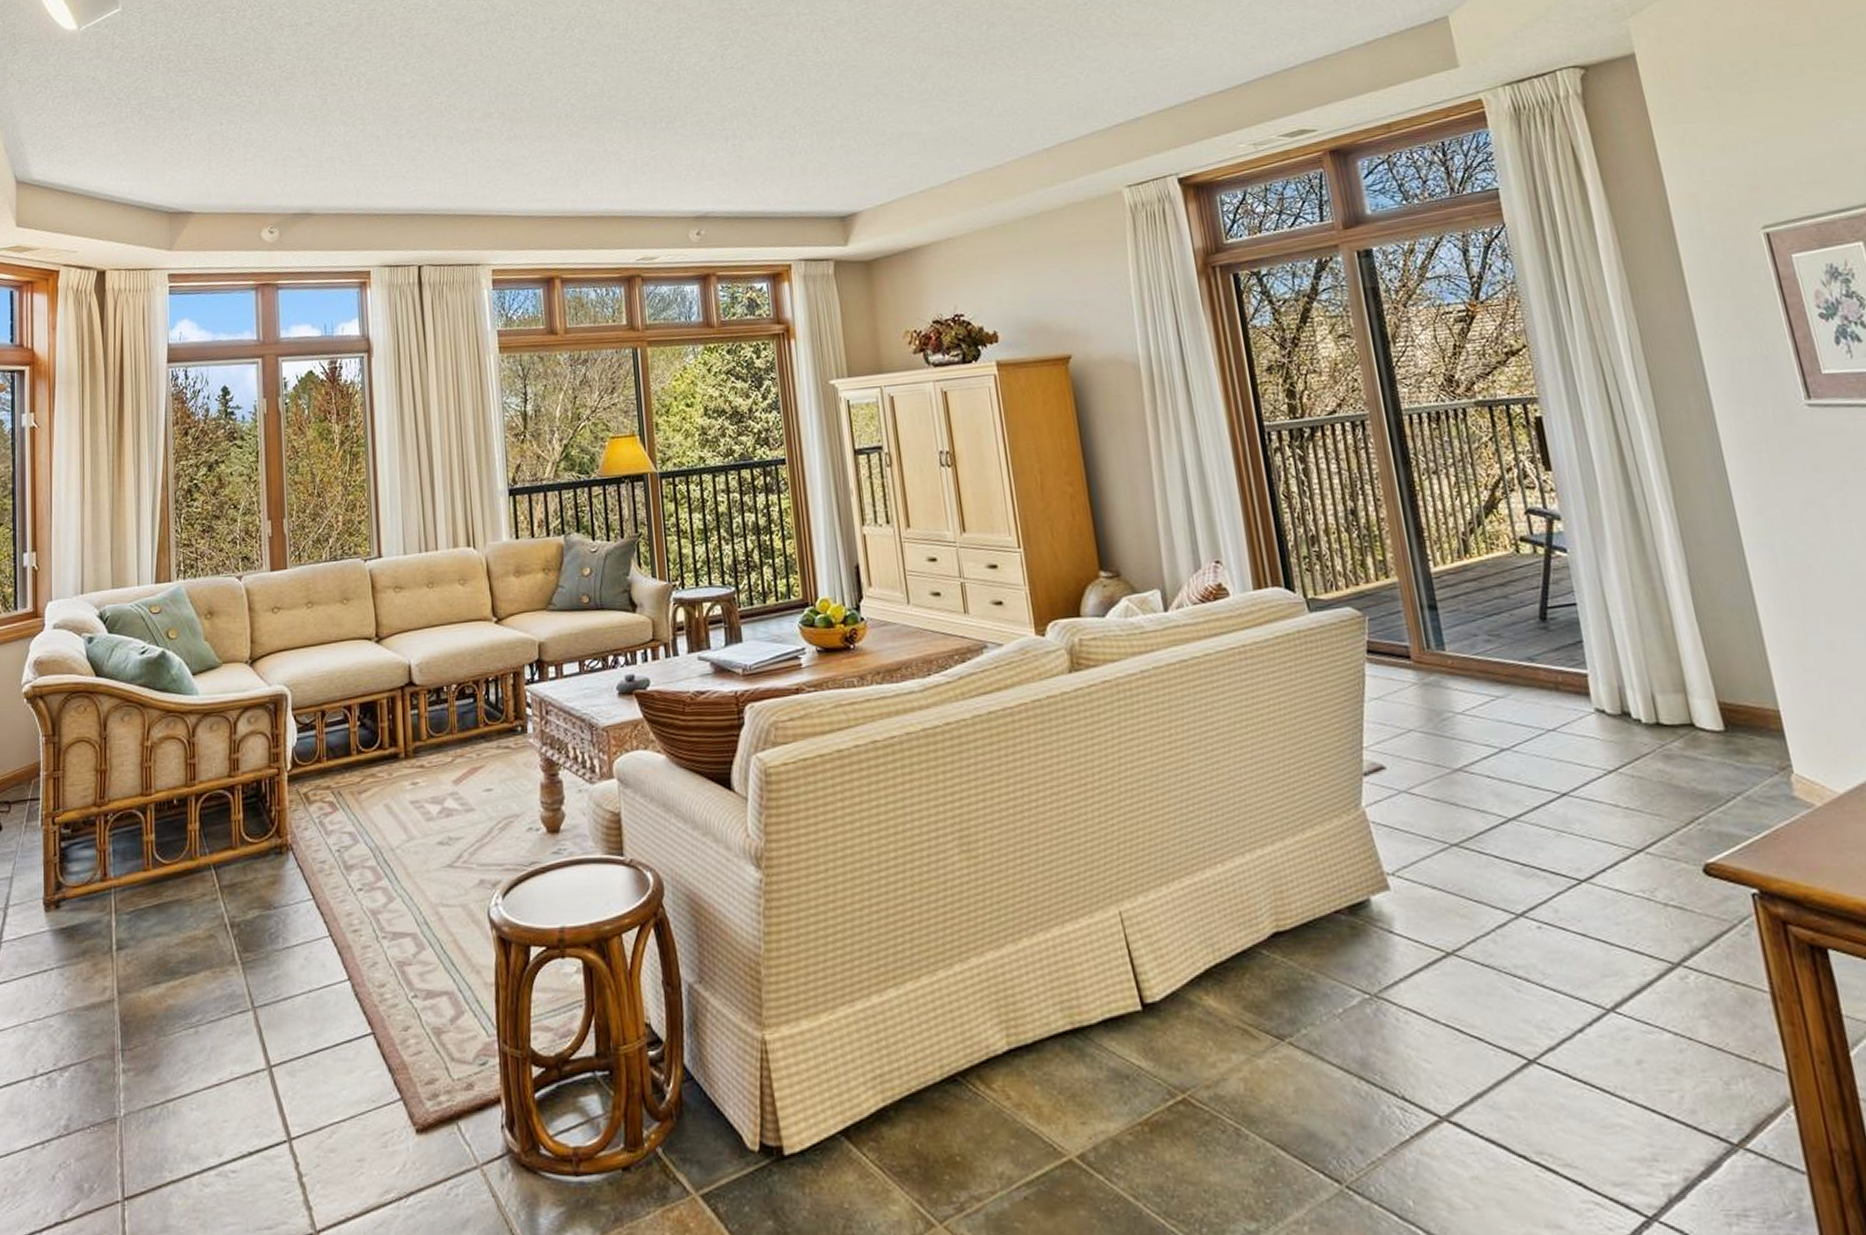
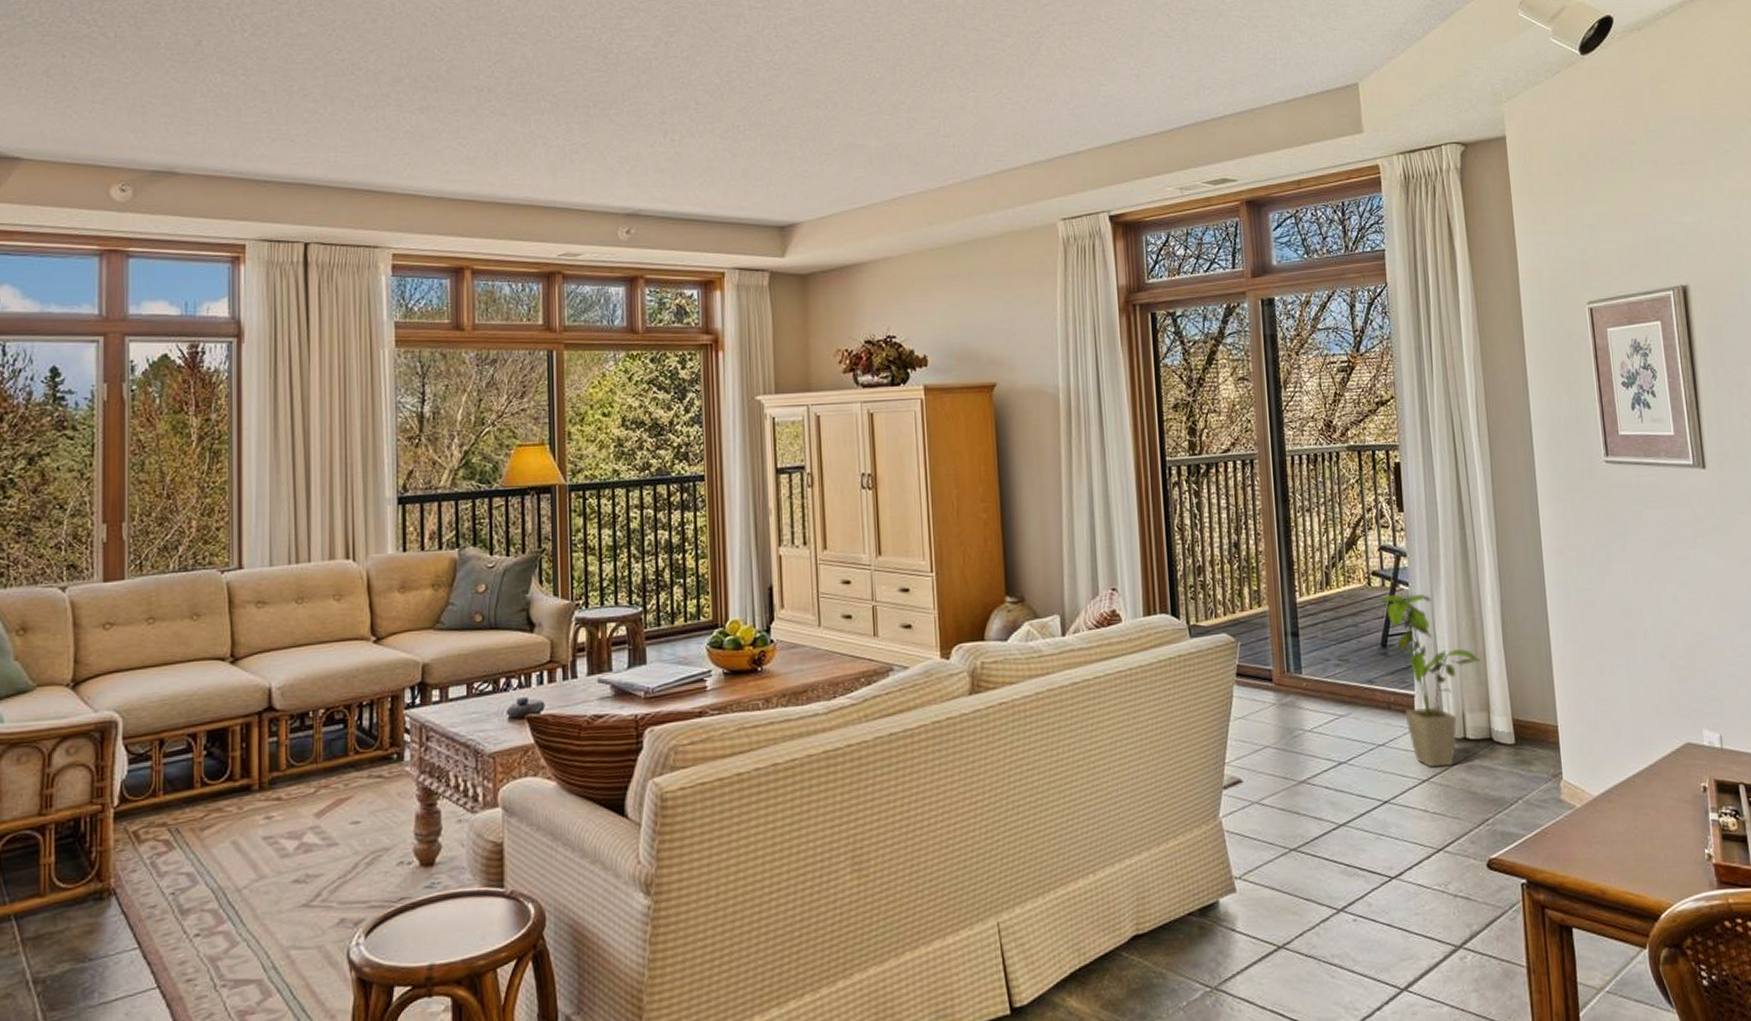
house plant: none [1535,560,1669,757] -> present [1382,593,1481,768]

